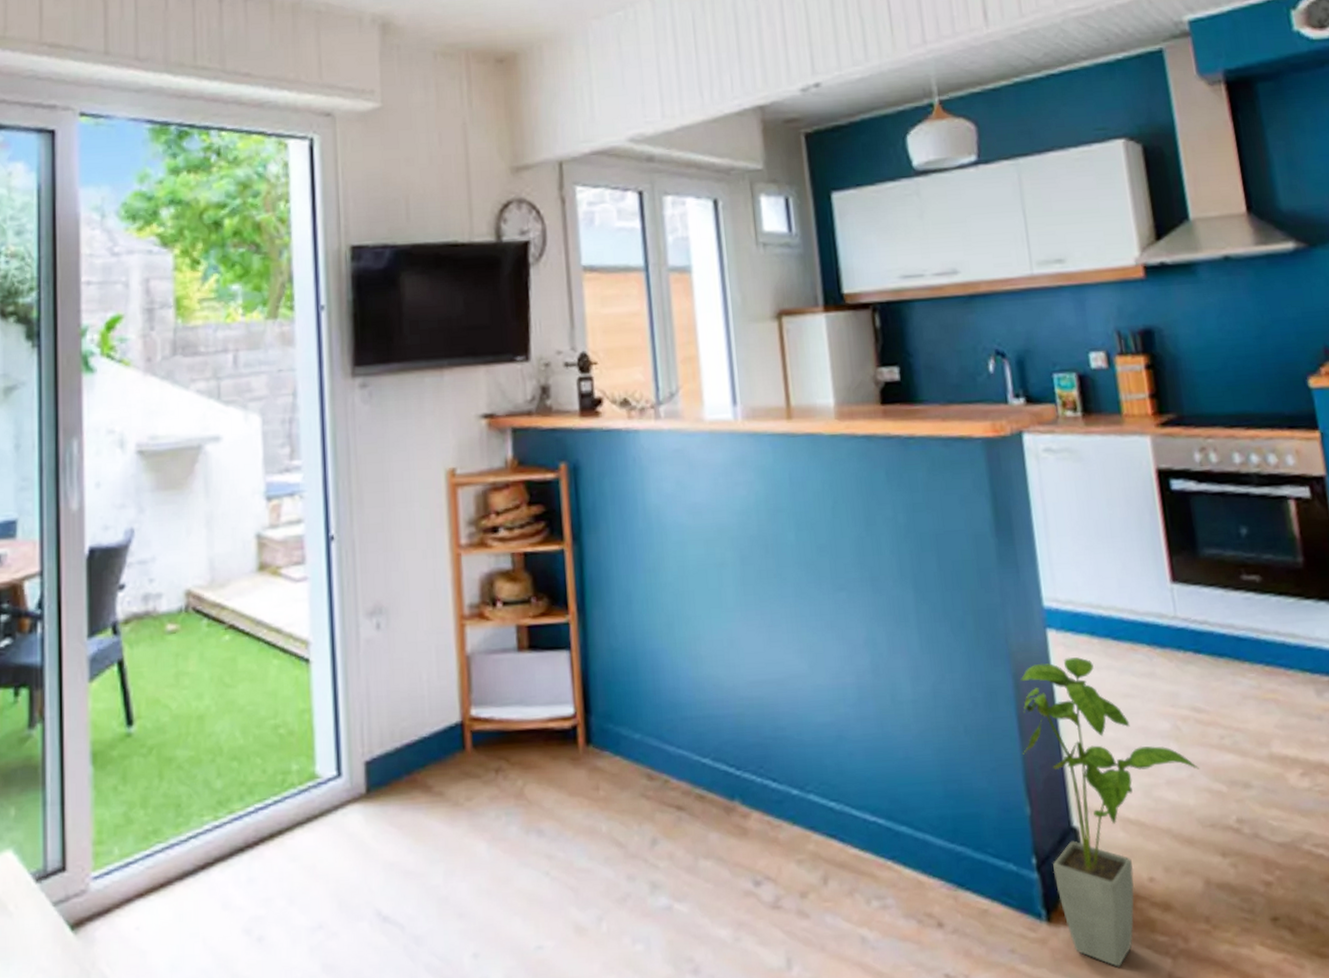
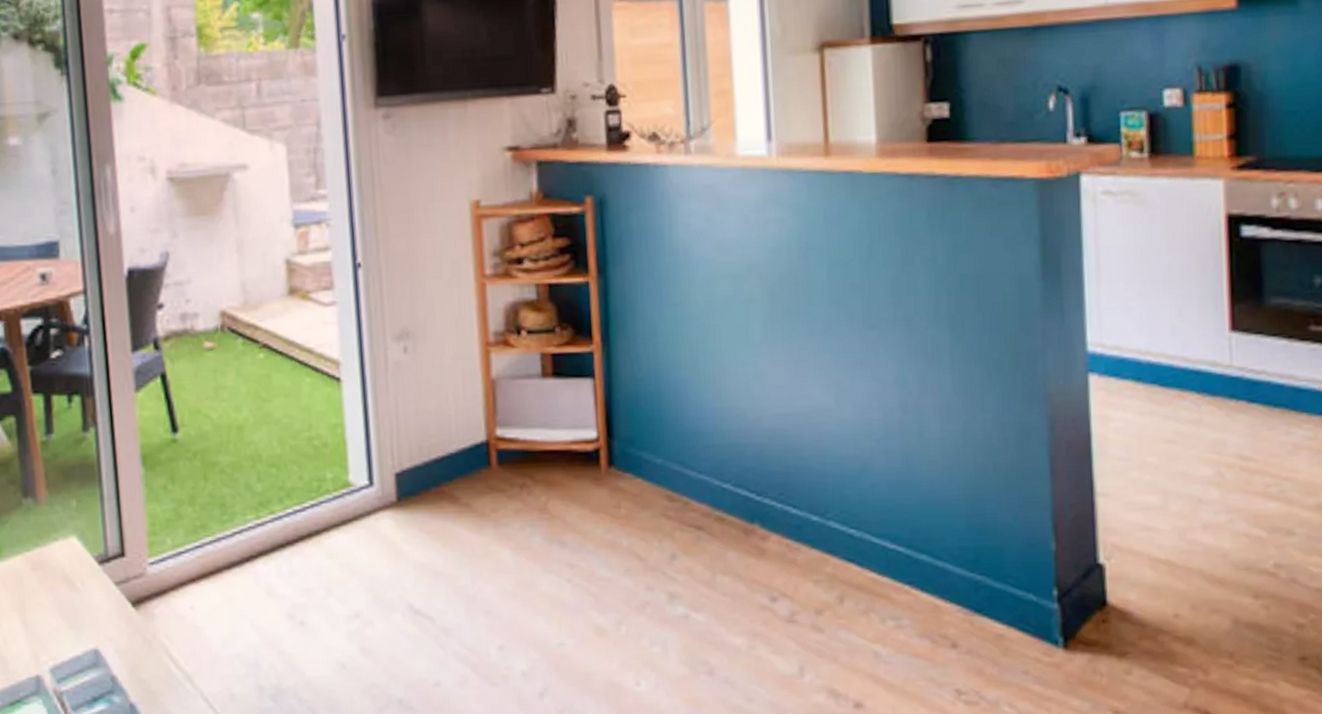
house plant: present [1020,657,1200,967] -> none [1051,402,1240,693]

